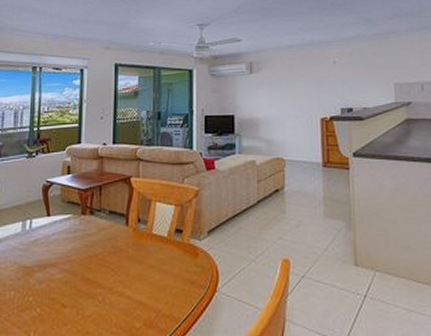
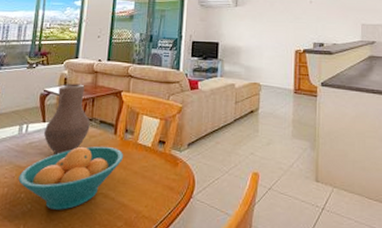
fruit bowl: none [25,239,138,313] -> present [18,146,124,210]
vase: none [48,171,99,251] -> present [43,83,90,155]

